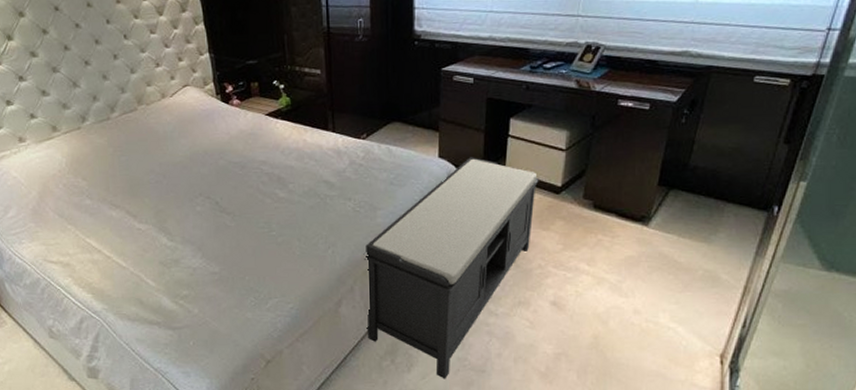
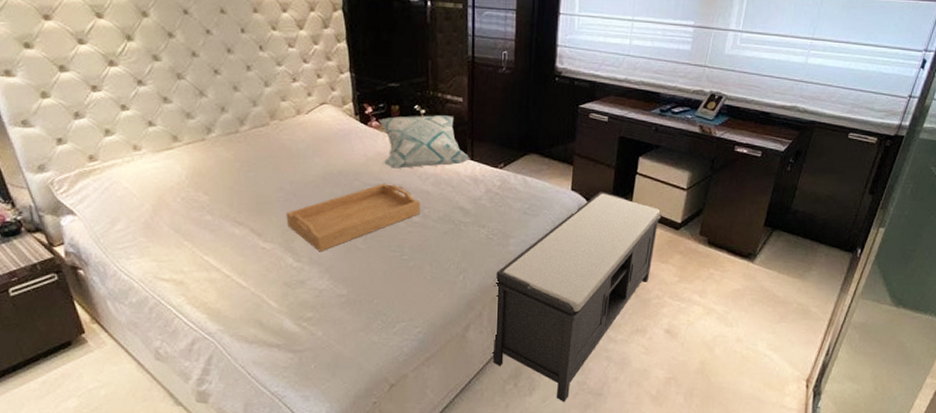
serving tray: none [158,160,286,231] -> present [286,183,421,252]
decorative pillow: none [239,89,332,145] -> present [378,115,470,169]

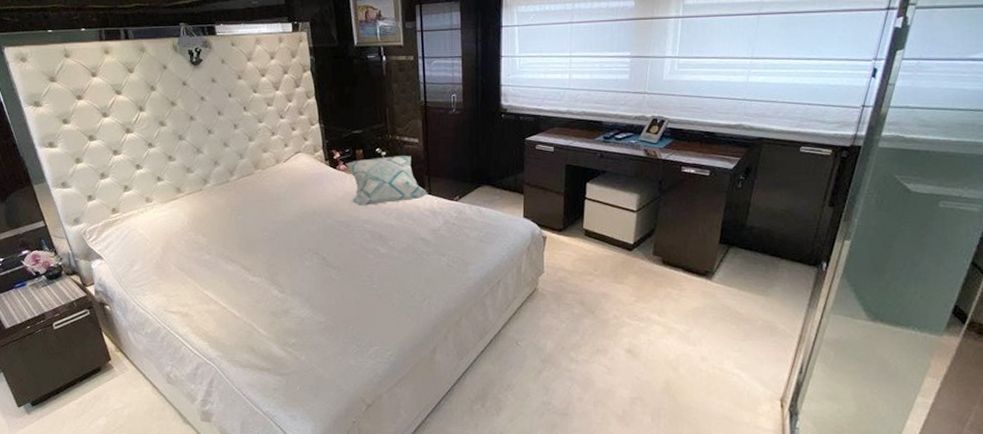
serving tray: present [286,183,421,252] -> none [271,219,386,284]
bench: present [493,191,662,402] -> none [456,217,613,422]

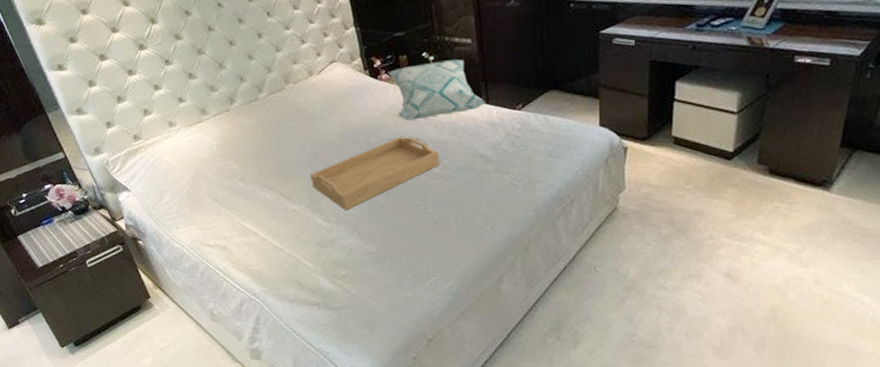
serving tray: none [271,219,386,284] -> present [310,136,440,211]

